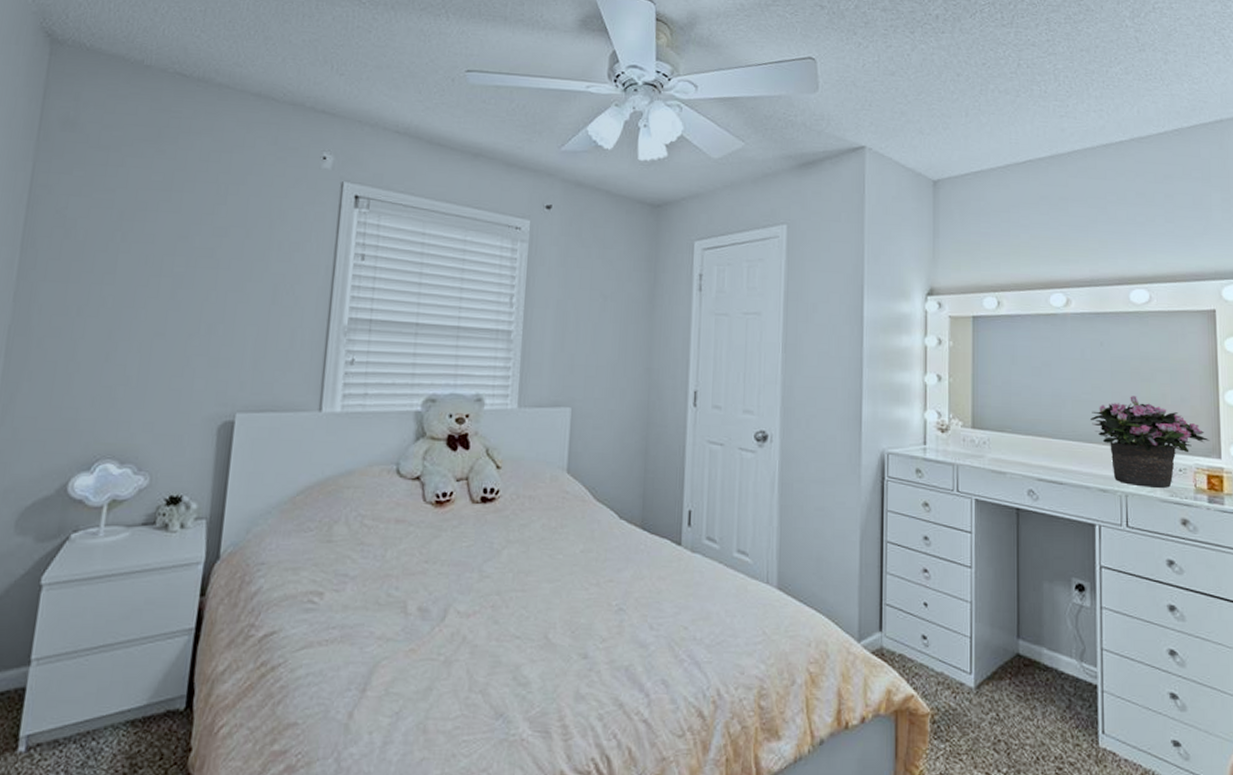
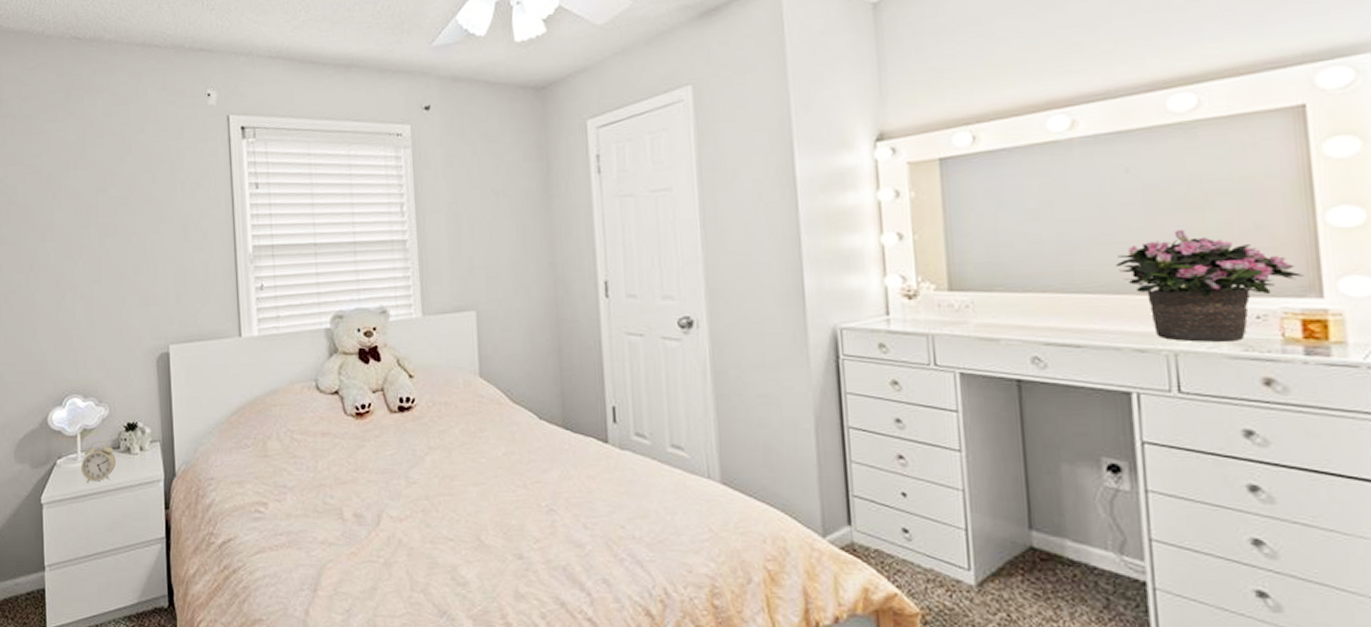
alarm clock: none [100,513,148,561] -> present [80,440,116,482]

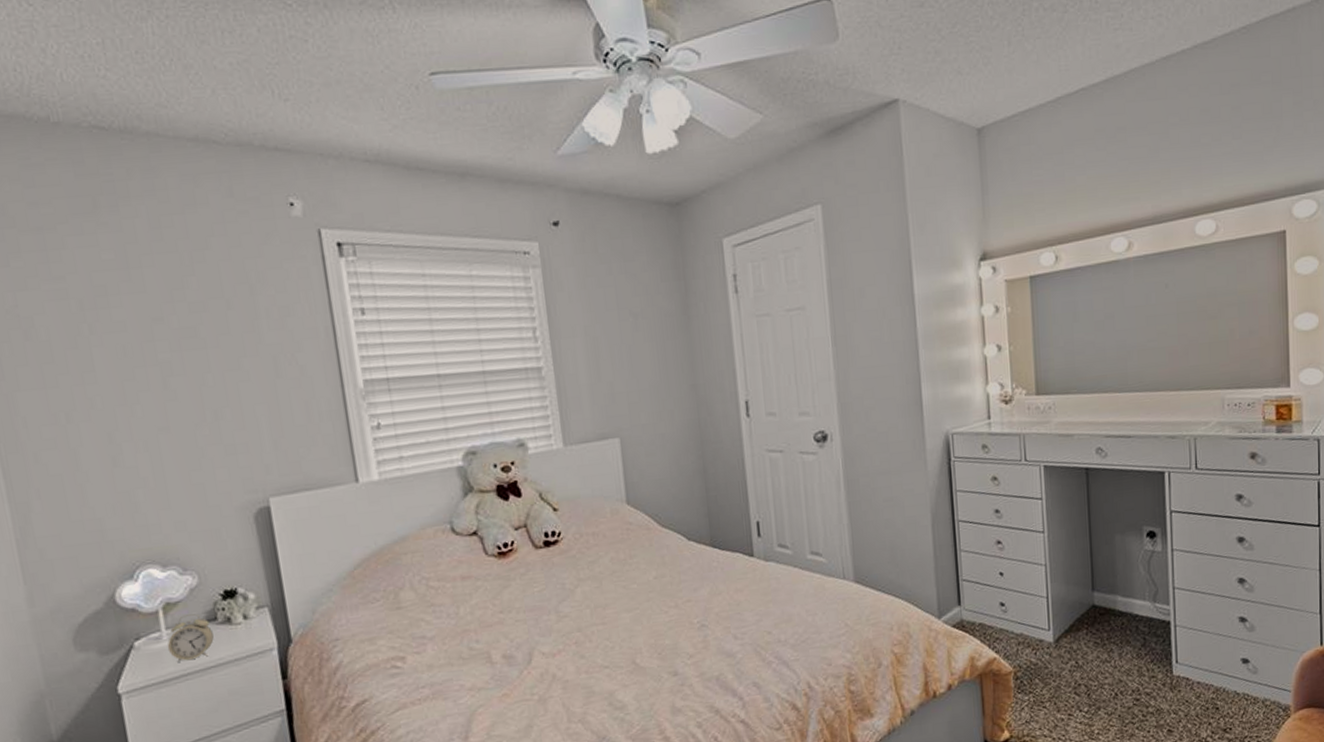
potted flower: present [1116,230,1304,342] -> none [1157,336,1279,428]

